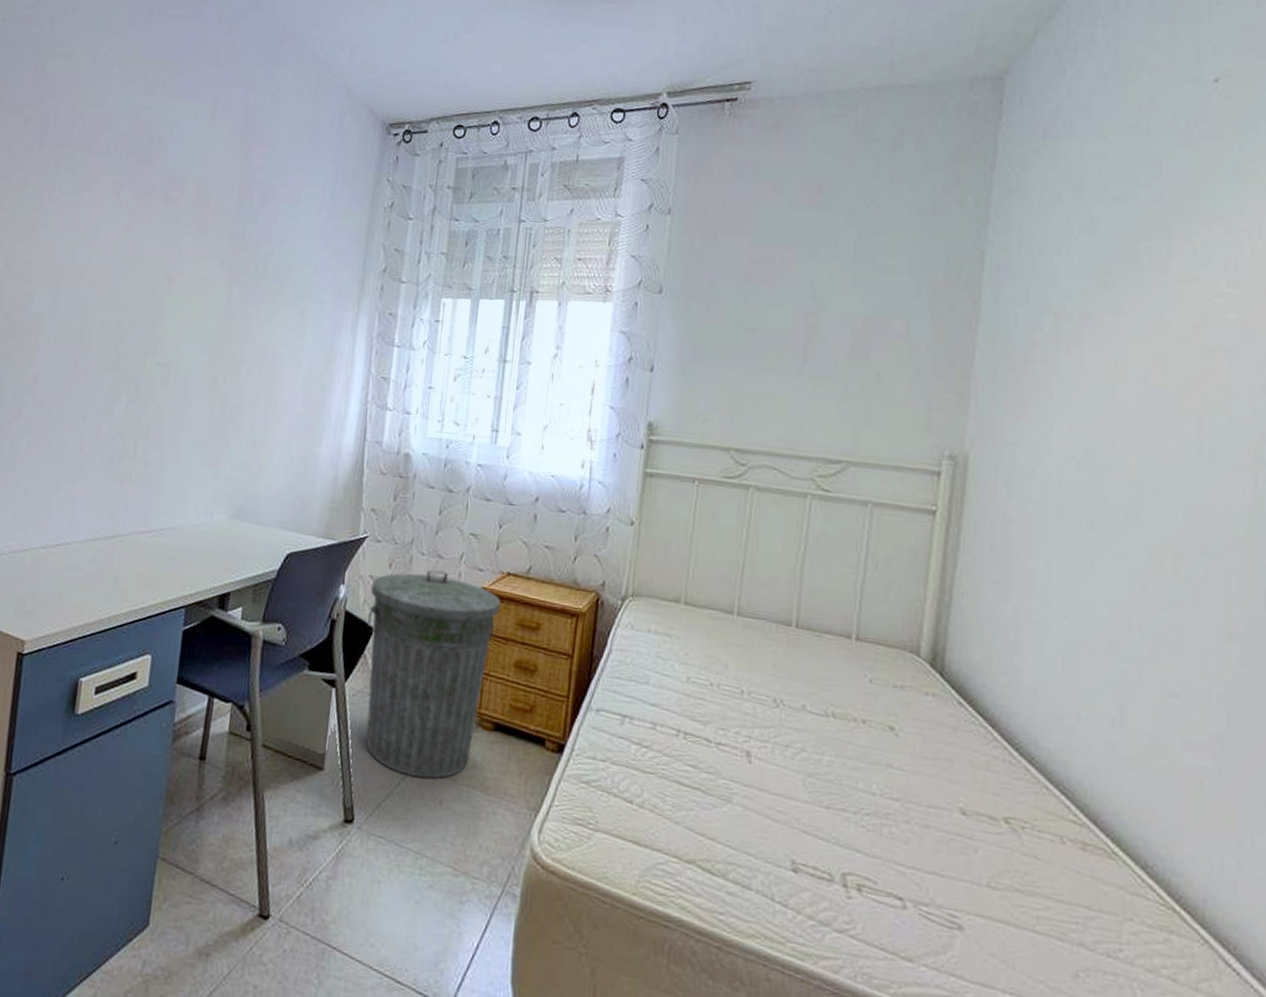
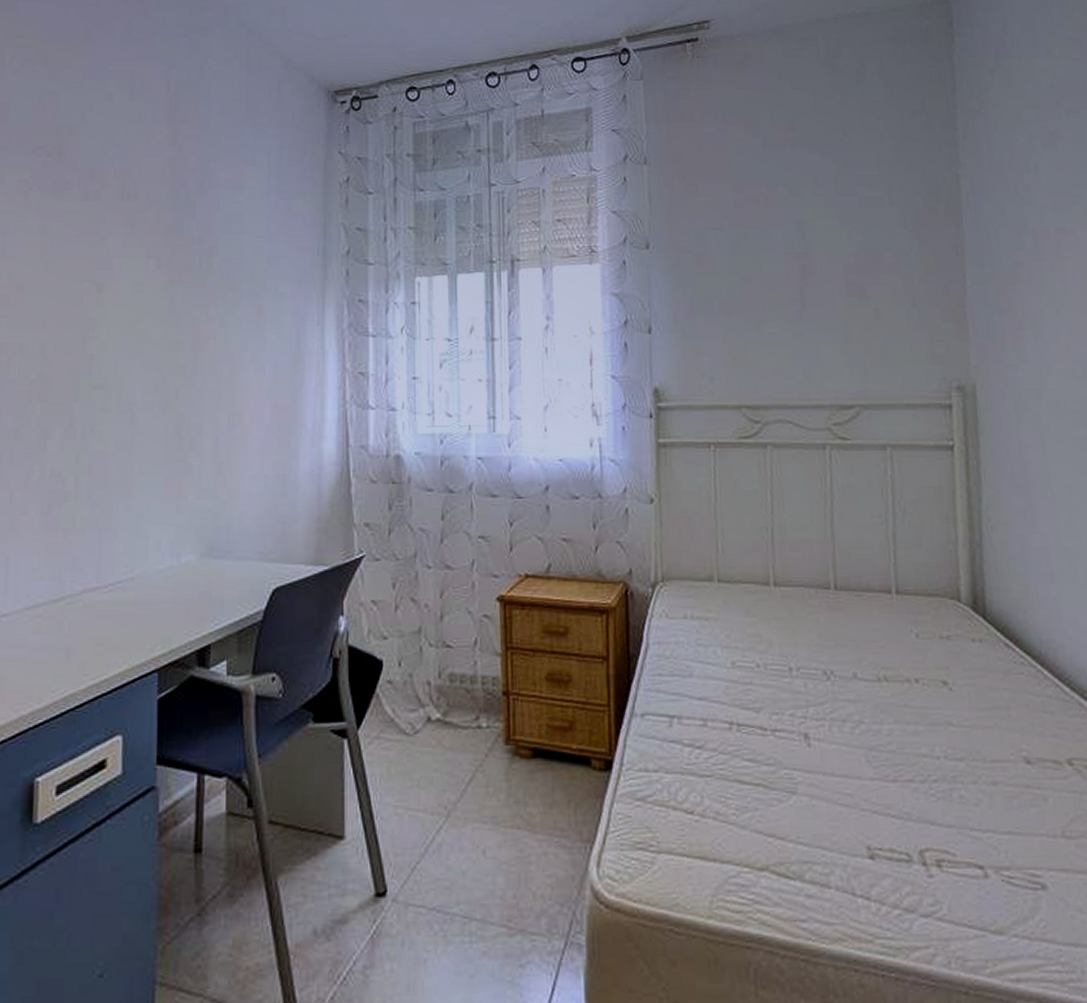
trash can: present [366,570,501,779] -> none [375,583,522,827]

